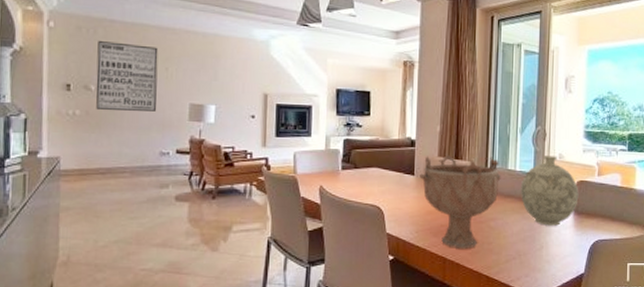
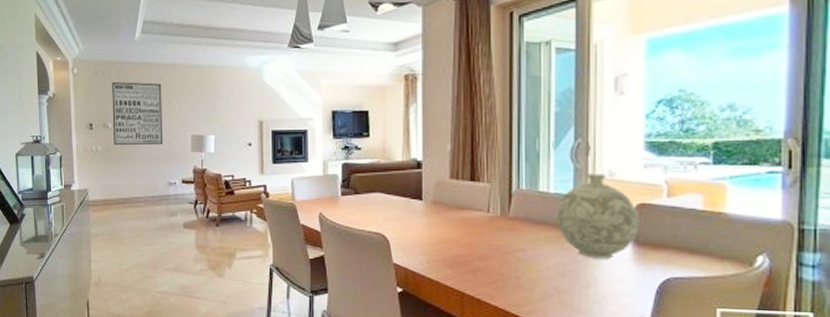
decorative bowl: present [420,154,501,249] -> none [429,175,530,283]

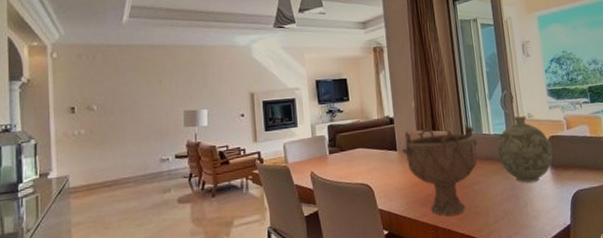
wall art: present [112,82,162,146] -> none [97,63,153,128]
decorative bowl: none [429,175,530,283] -> present [402,124,478,216]

